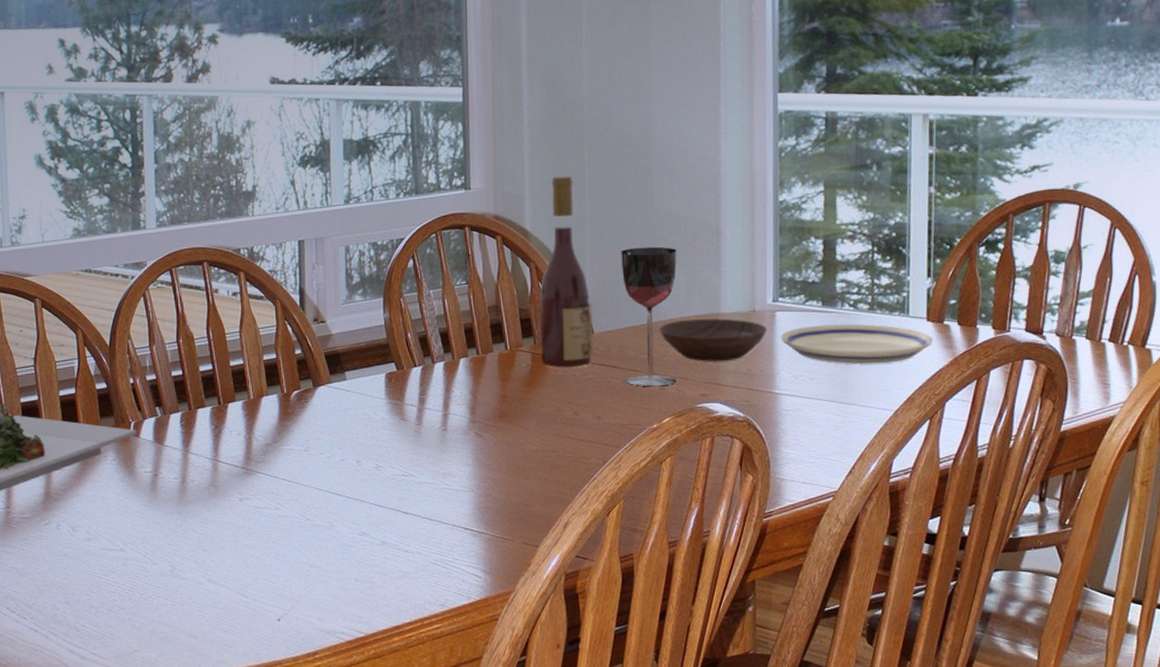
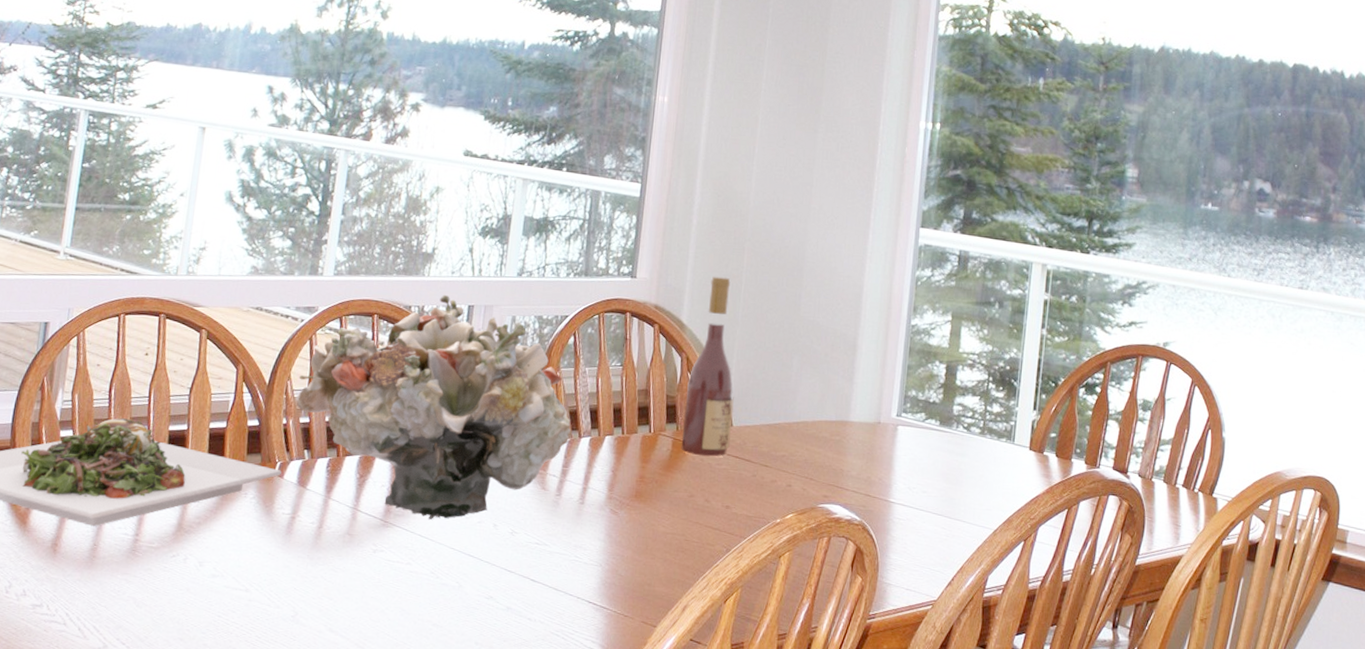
flower arrangement: none [138,232,424,463] -> present [295,294,571,519]
wineglass: present [621,246,677,387] -> none [756,351,816,484]
bowl: present [659,318,768,361] -> none [792,423,890,467]
plate: present [780,324,933,364] -> none [900,442,1033,485]

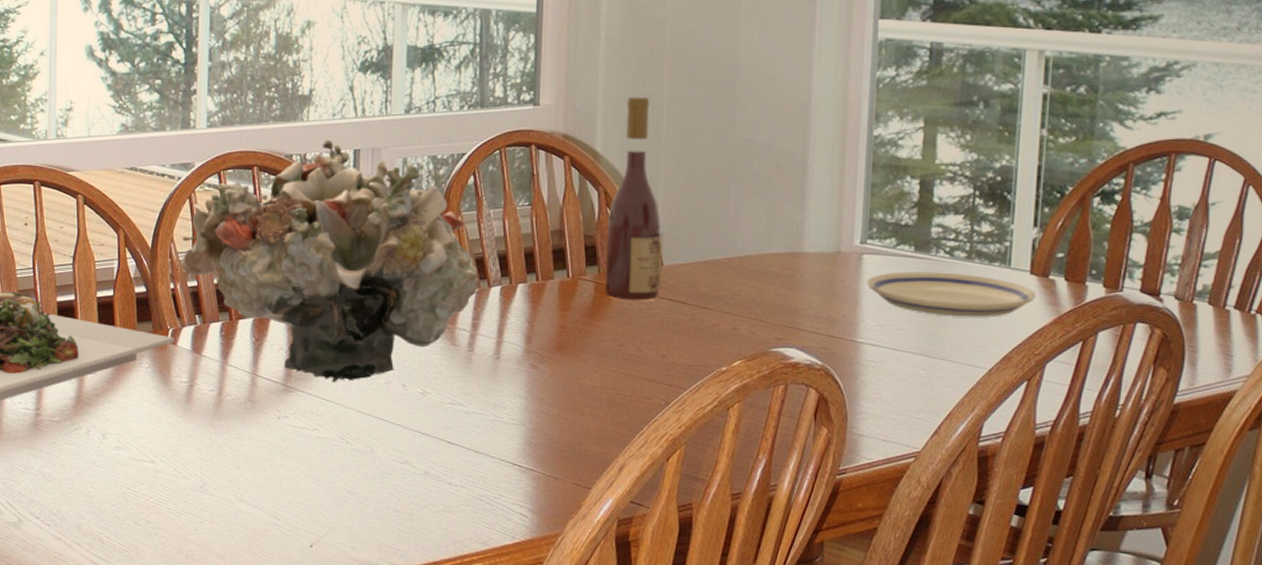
plate: none [900,442,1033,485] -> present [867,271,1035,317]

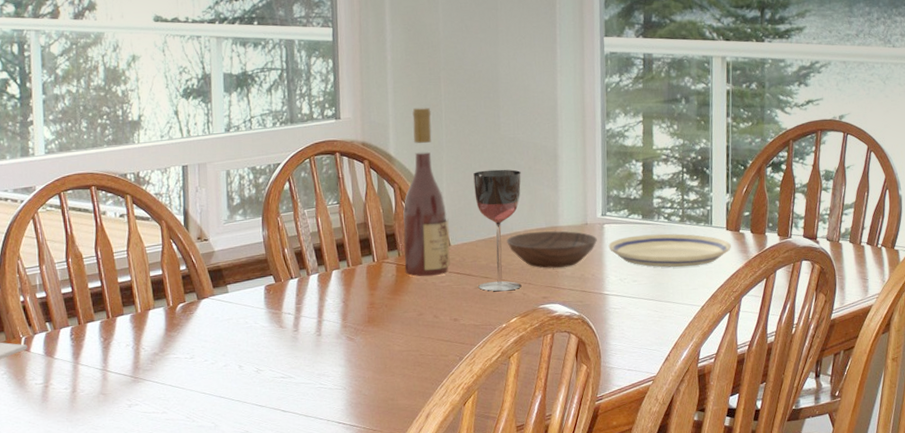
flower arrangement: present [181,139,479,382] -> none [28,158,300,370]
wineglass: none [695,177,758,327] -> present [473,169,522,292]
bowl: none [734,256,854,304] -> present [506,230,598,268]

